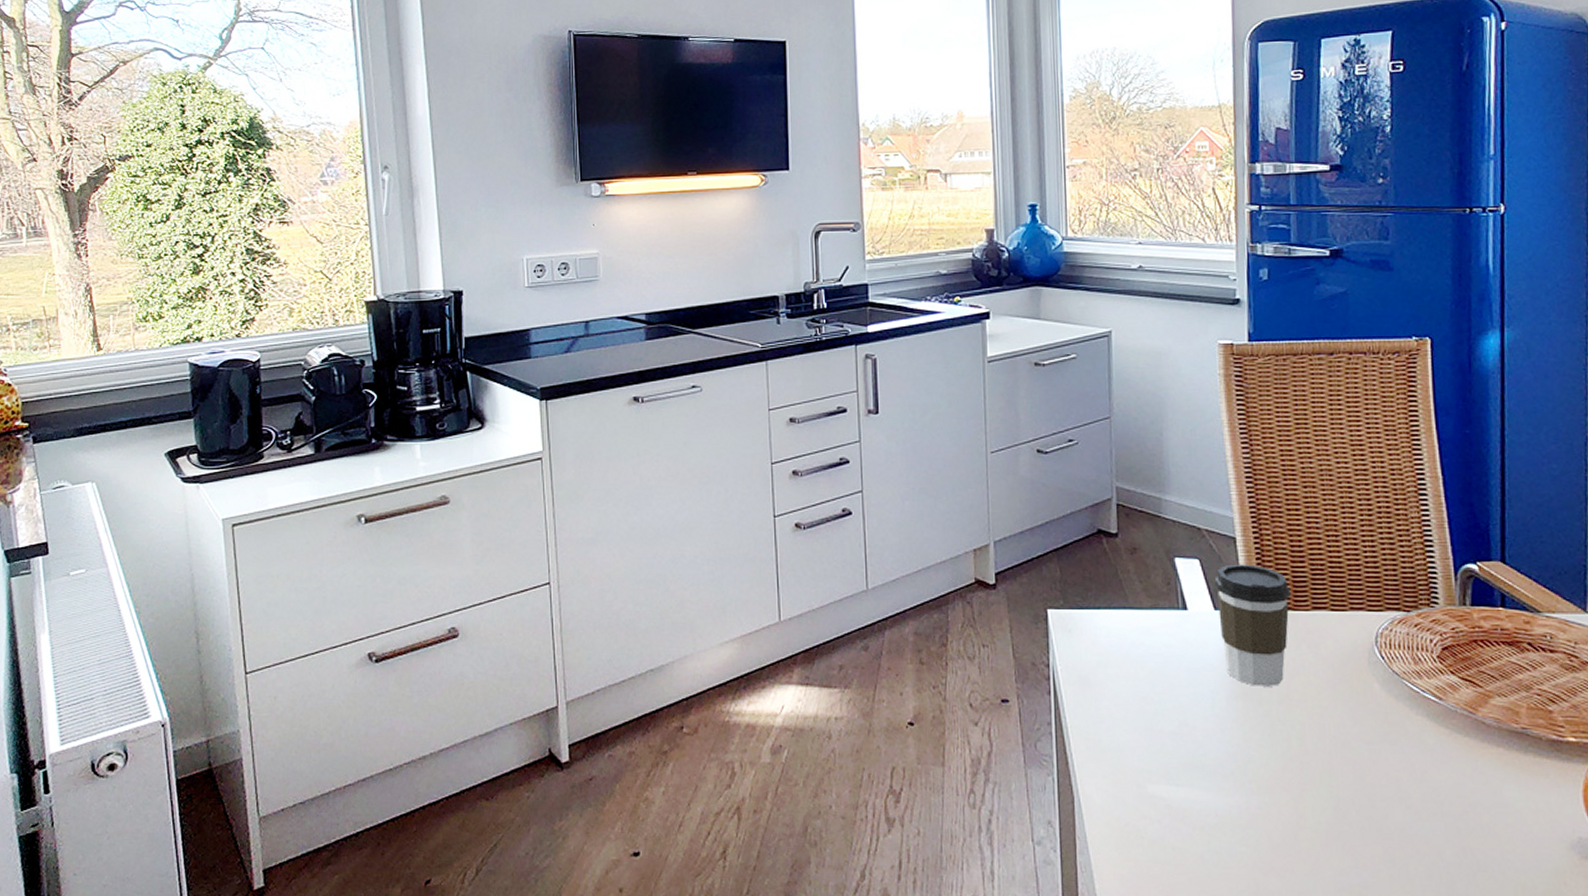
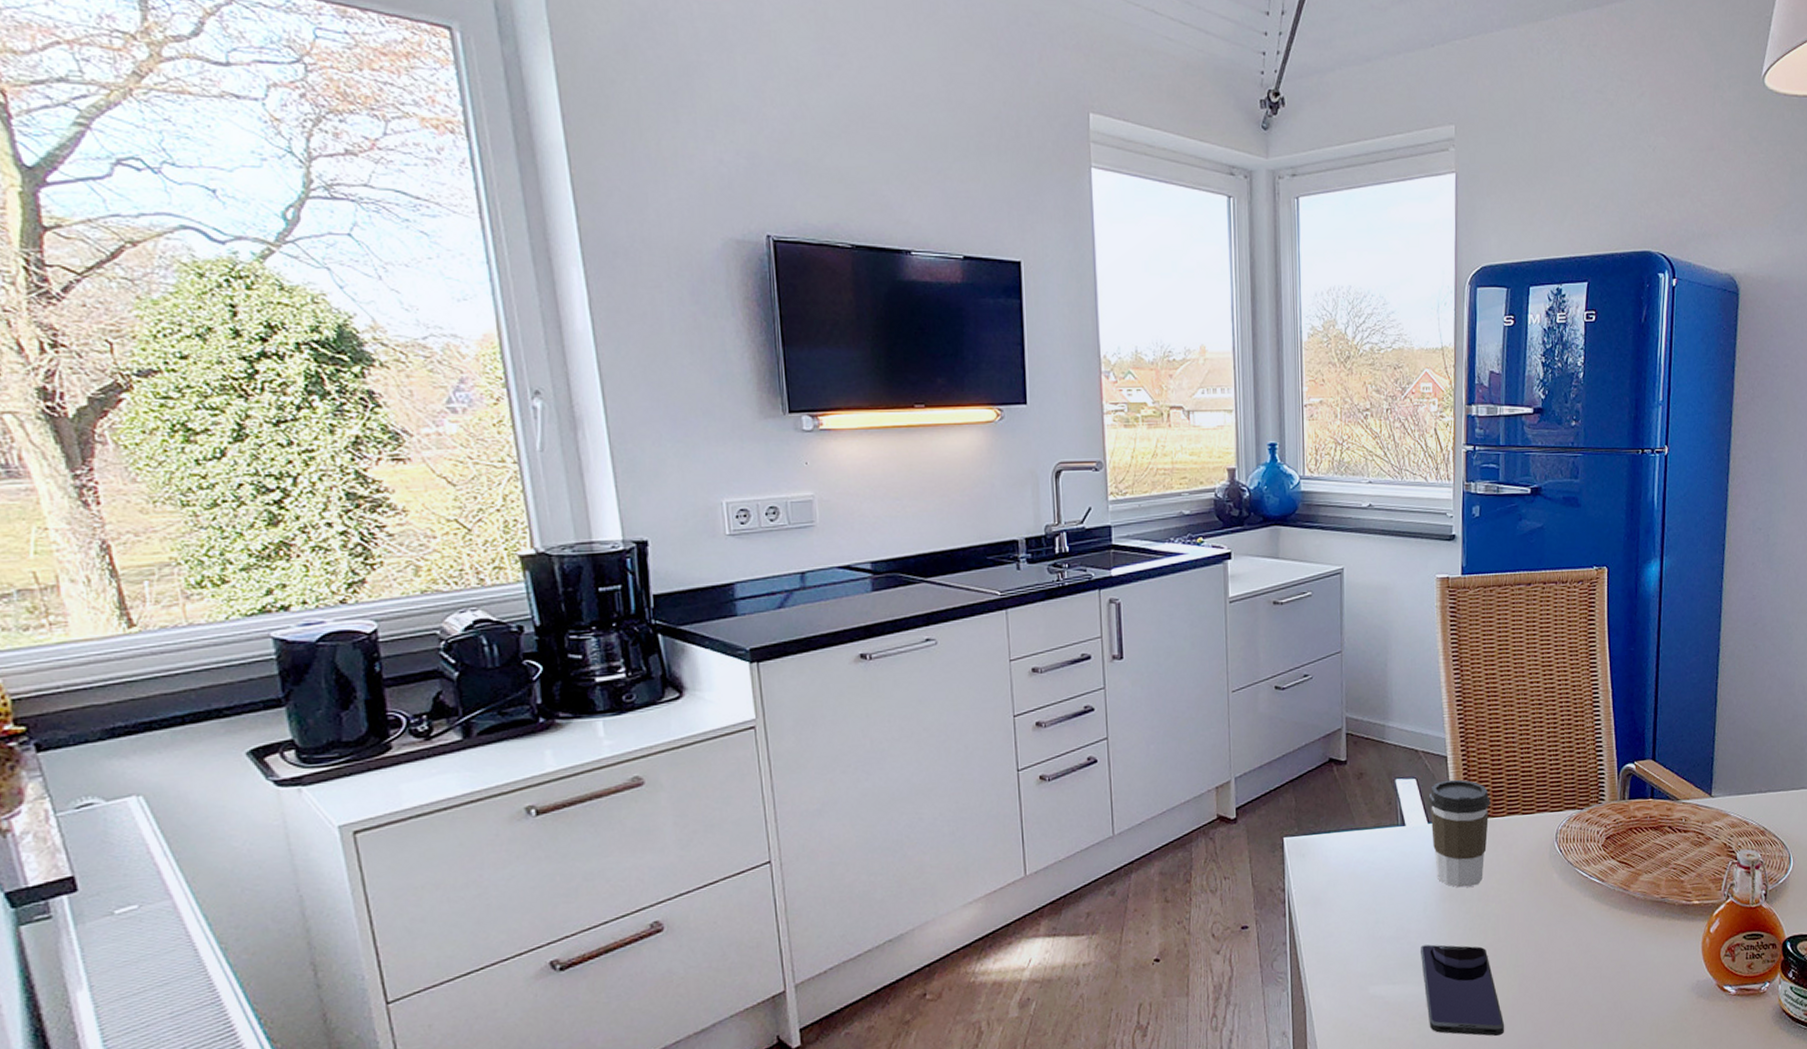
smartphone: none [1209,746,1317,866] -> present [1421,944,1505,1036]

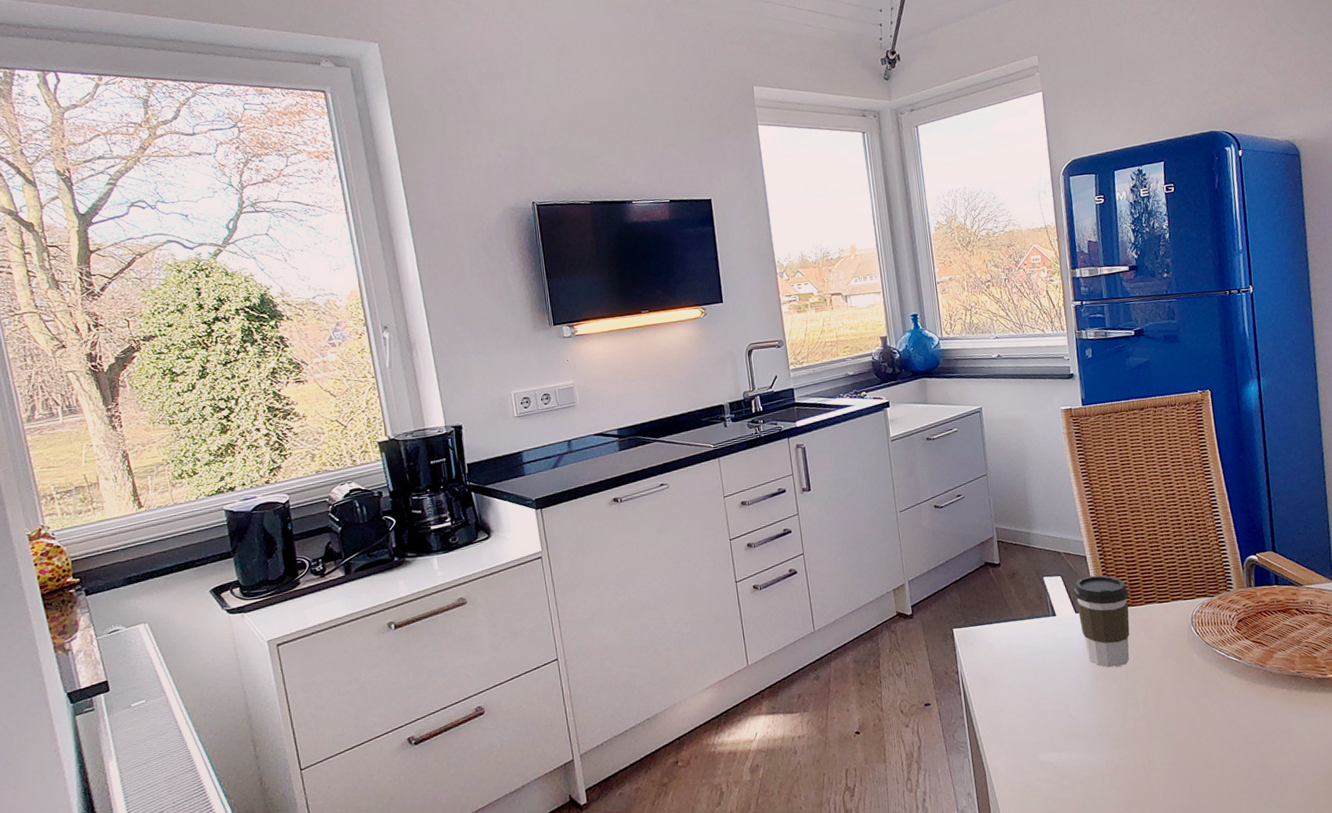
smartphone: present [1421,944,1505,1036] -> none [1080,717,1165,798]

